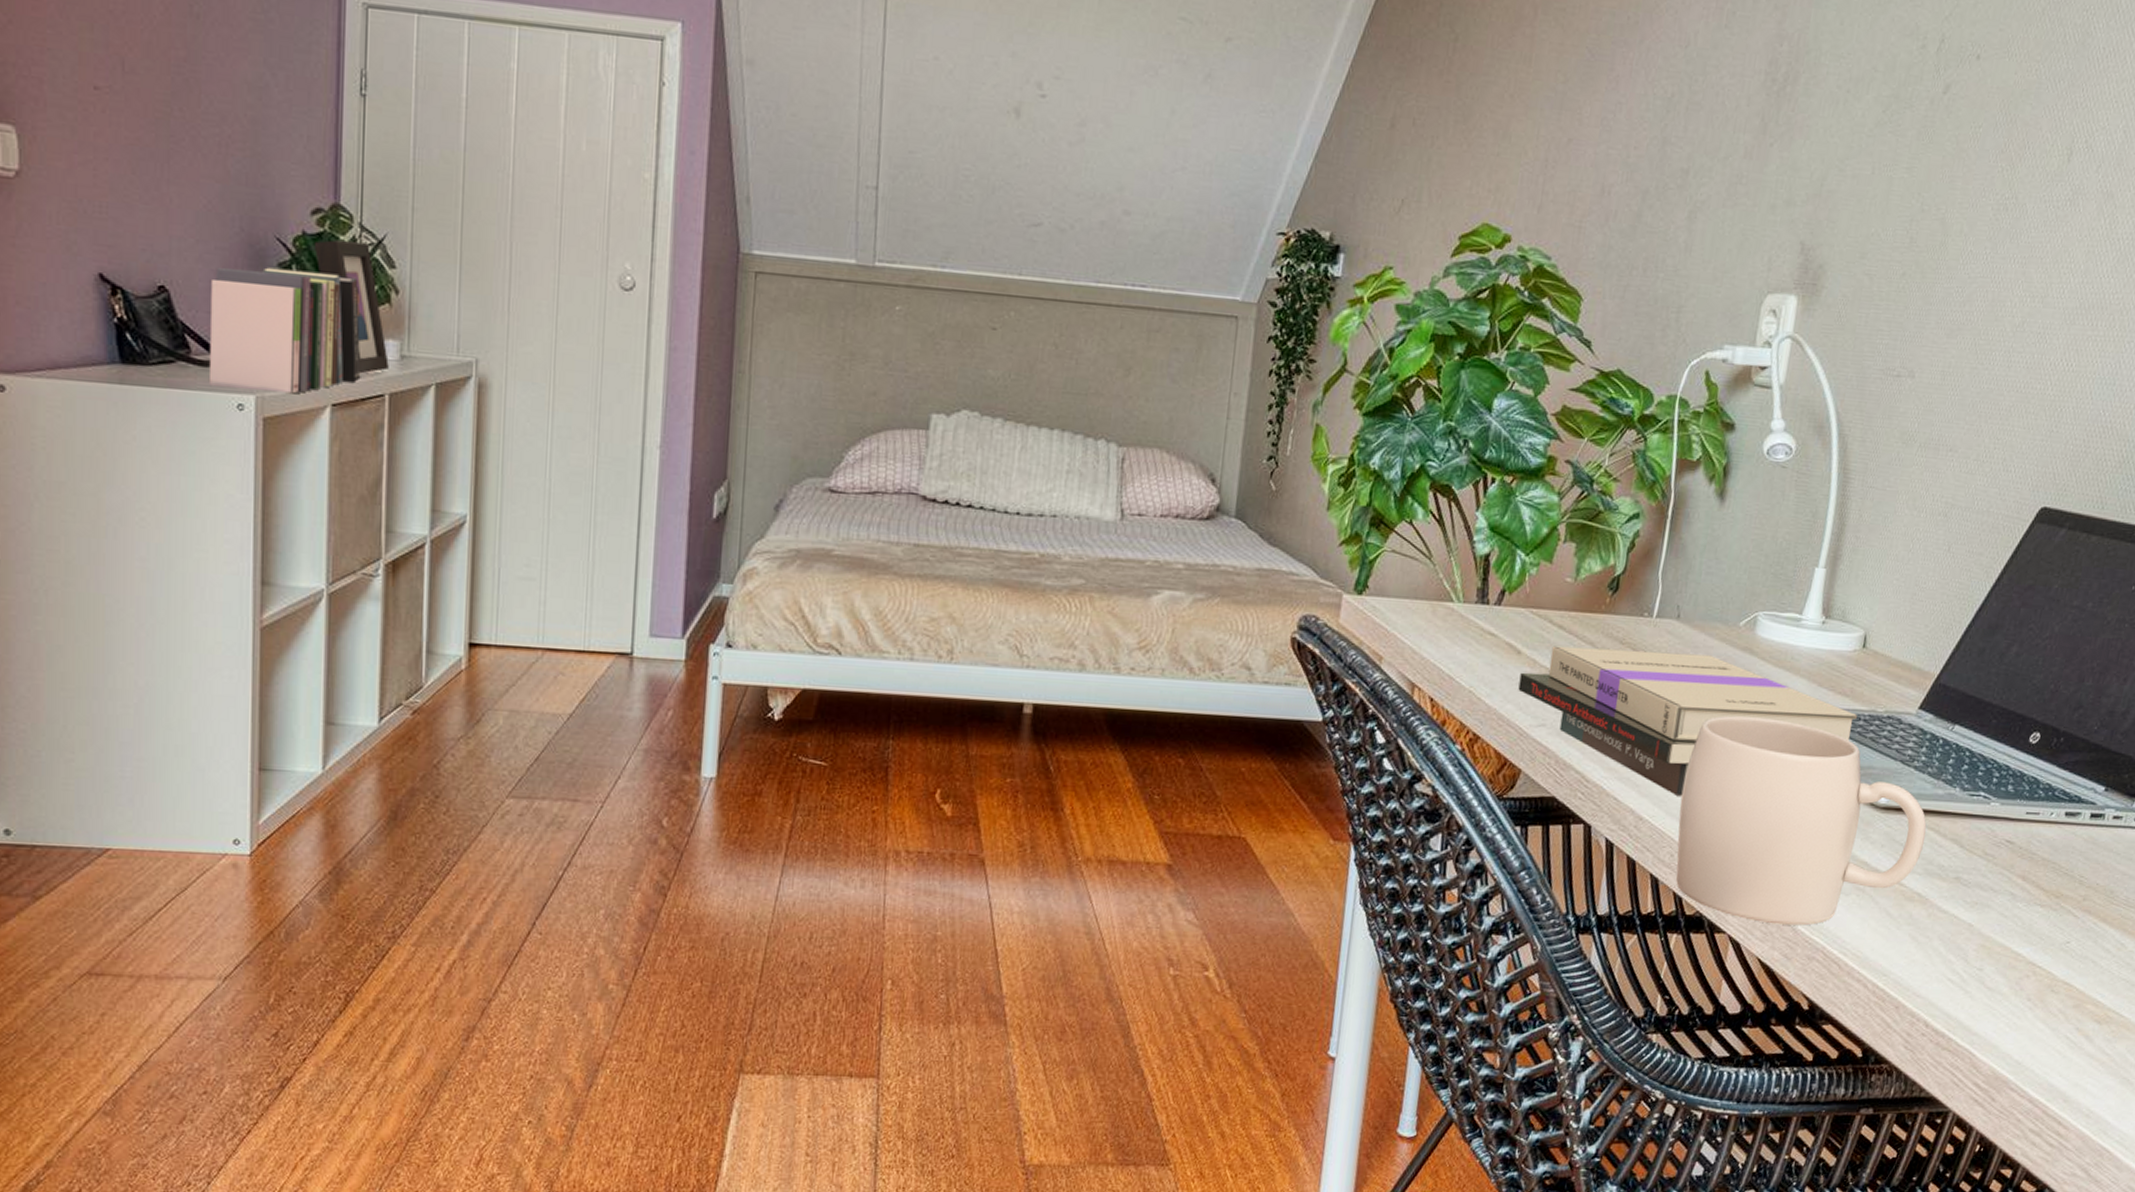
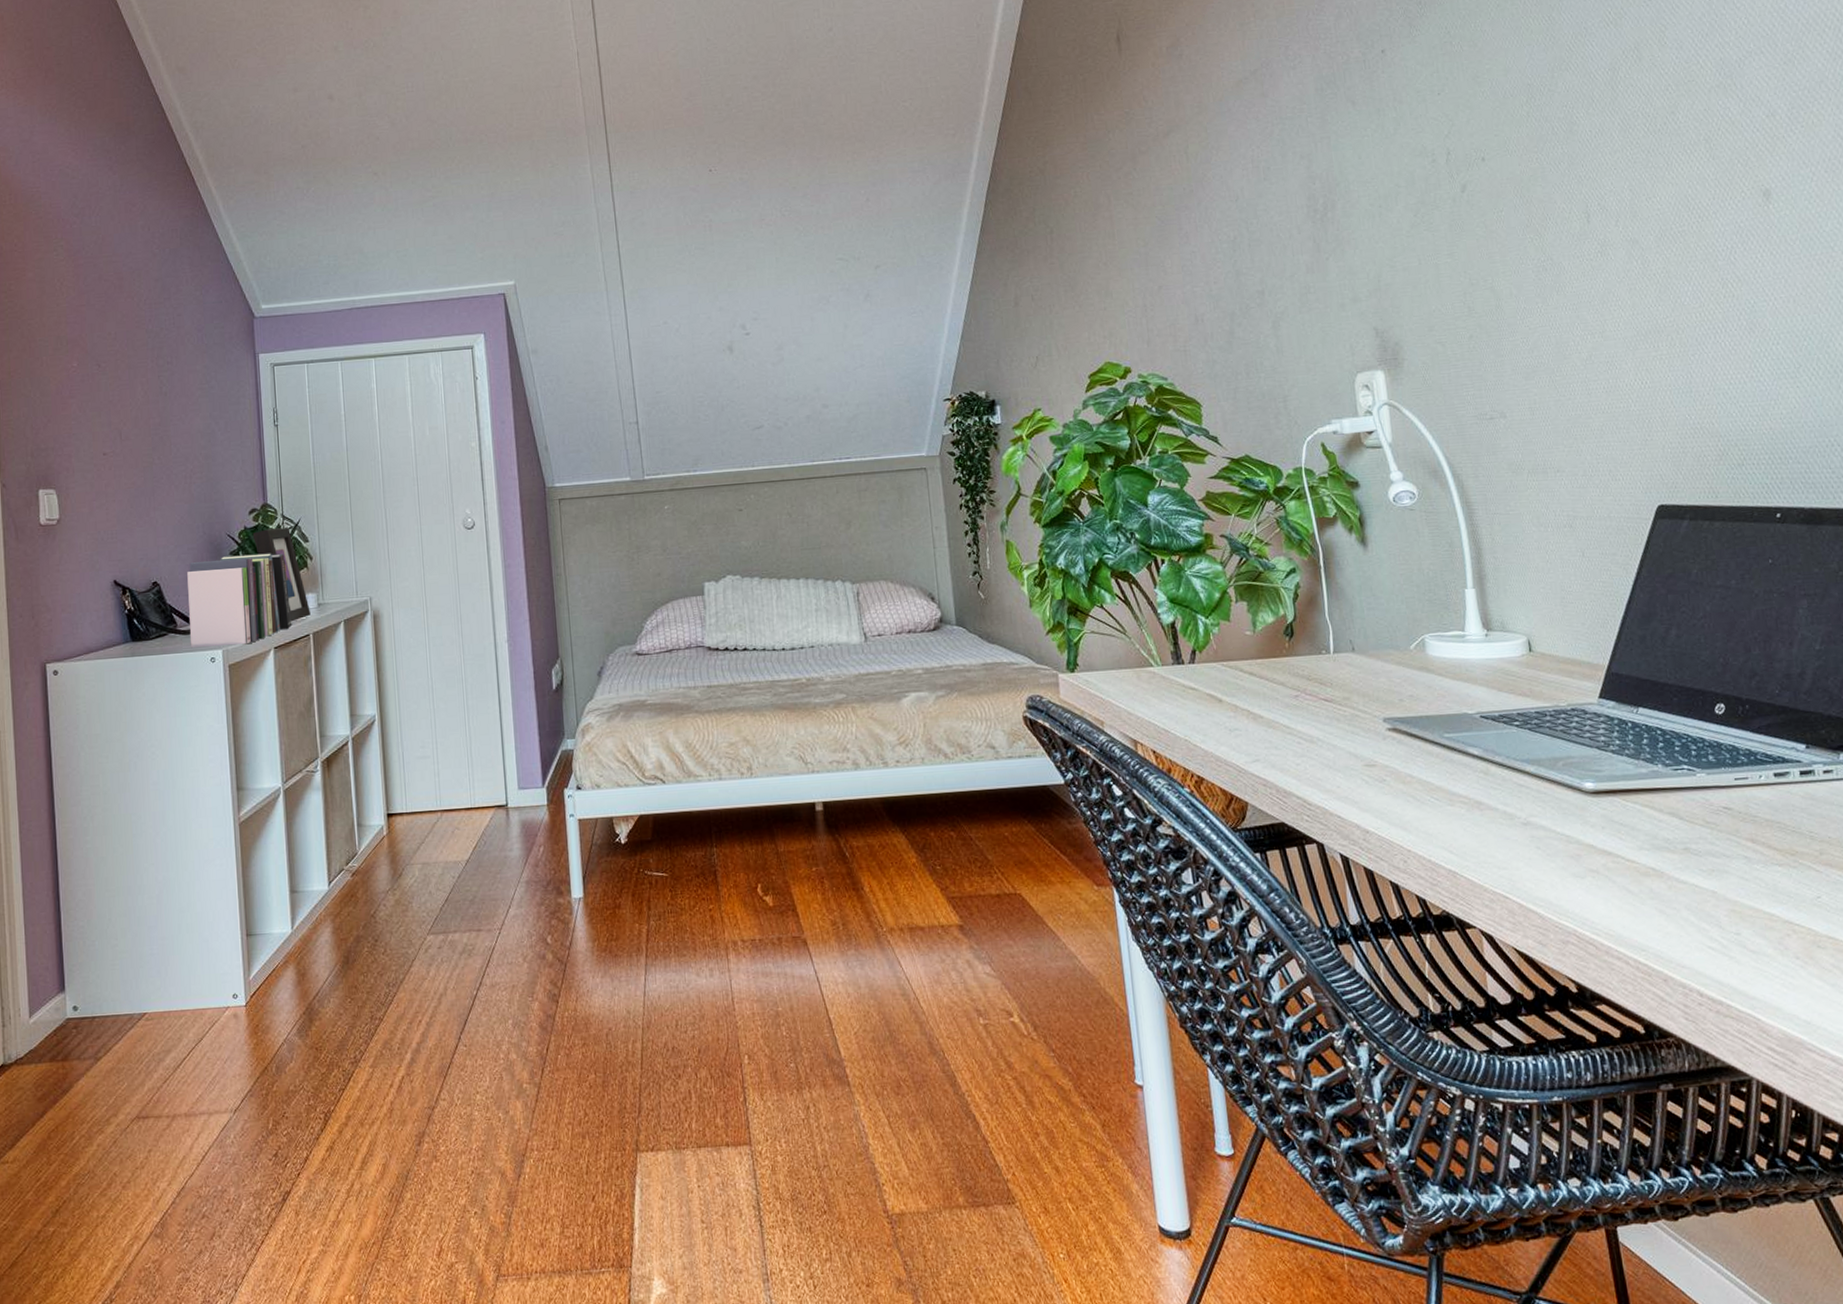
books: present [1518,646,1858,796] -> none [1226,678,1544,807]
mug: present [1676,715,1927,926] -> none [1397,726,1644,914]

